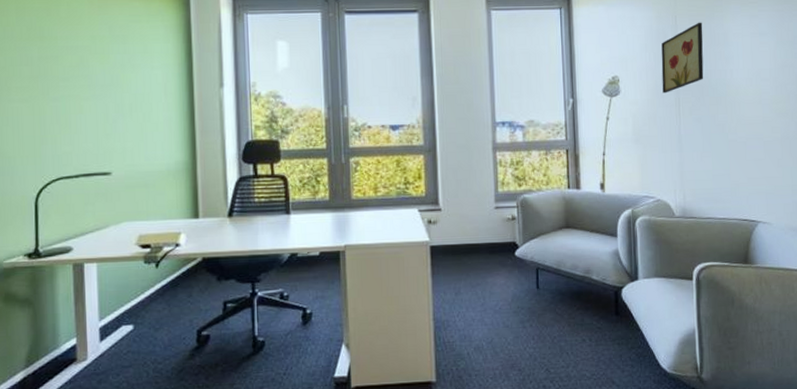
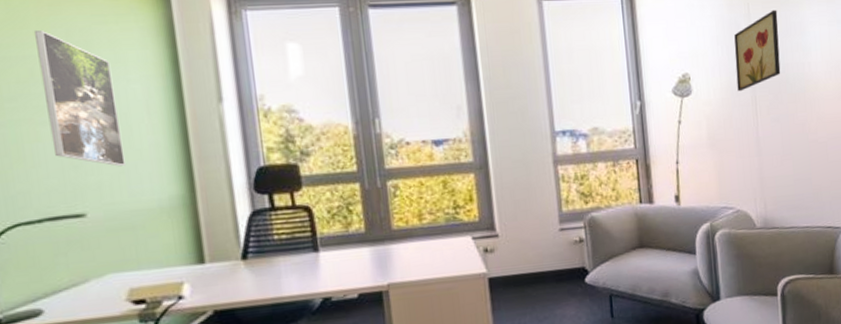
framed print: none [87,27,145,136] -> present [35,31,126,167]

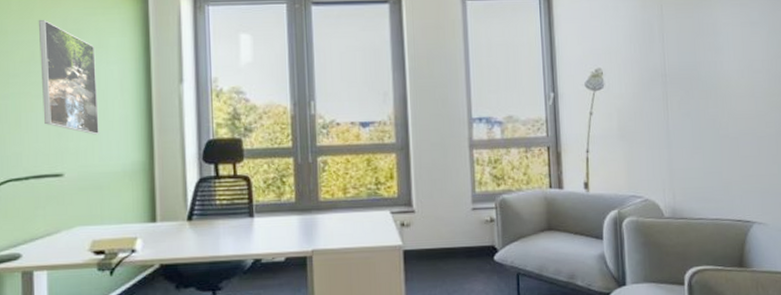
wall art: present [734,9,781,92] -> none [647,11,693,87]

